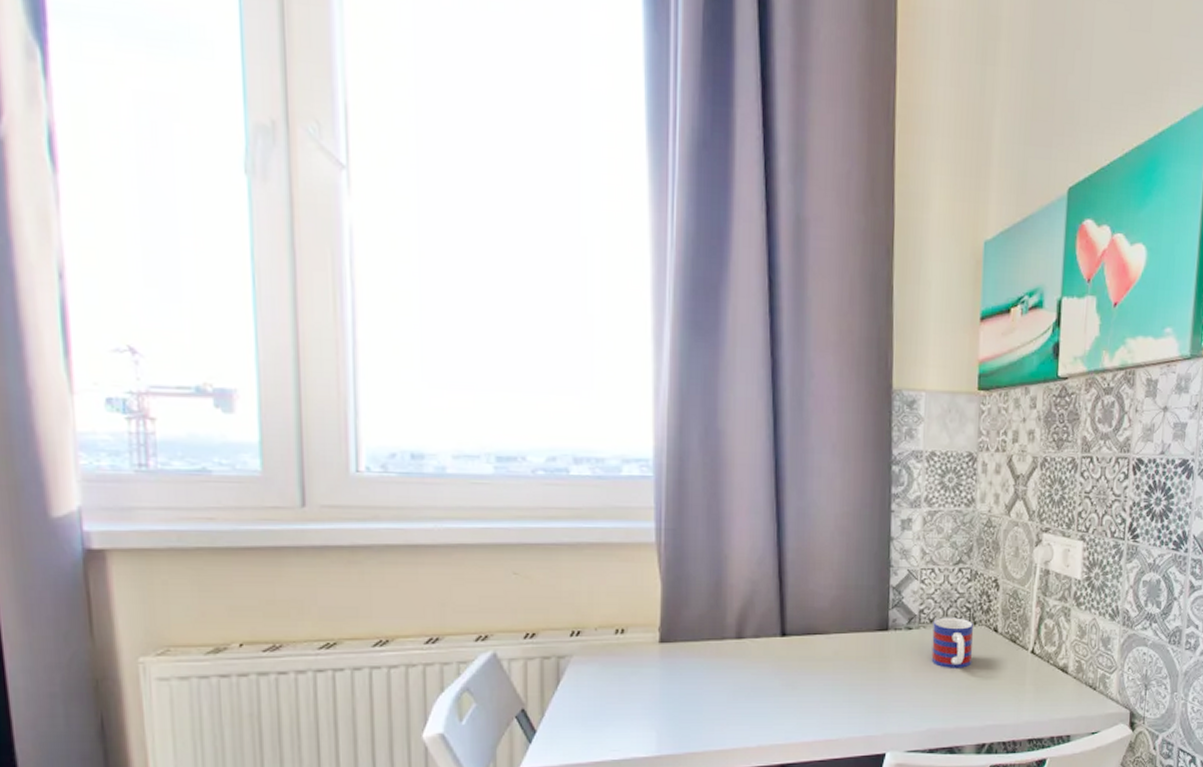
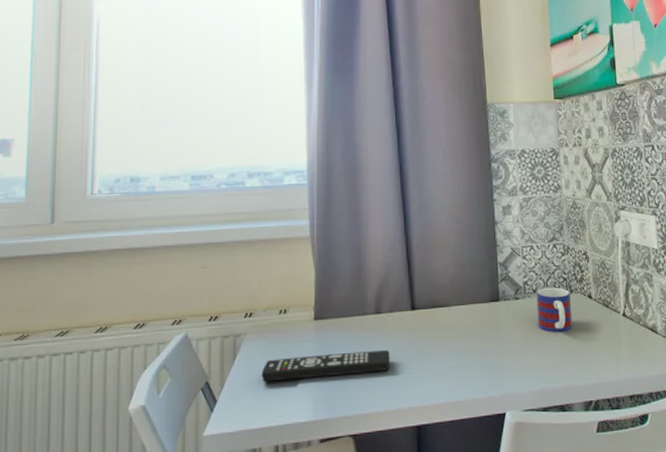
remote control: none [592,680,752,712] -> present [261,349,390,382]

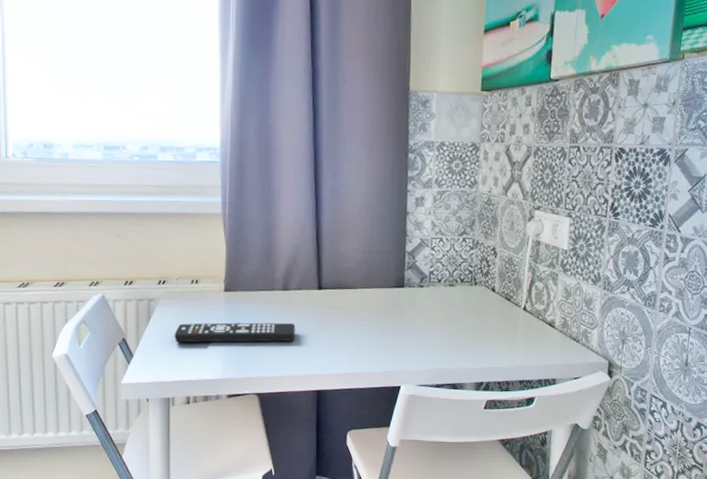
mug: present [536,287,573,333] -> none [439,278,475,320]

